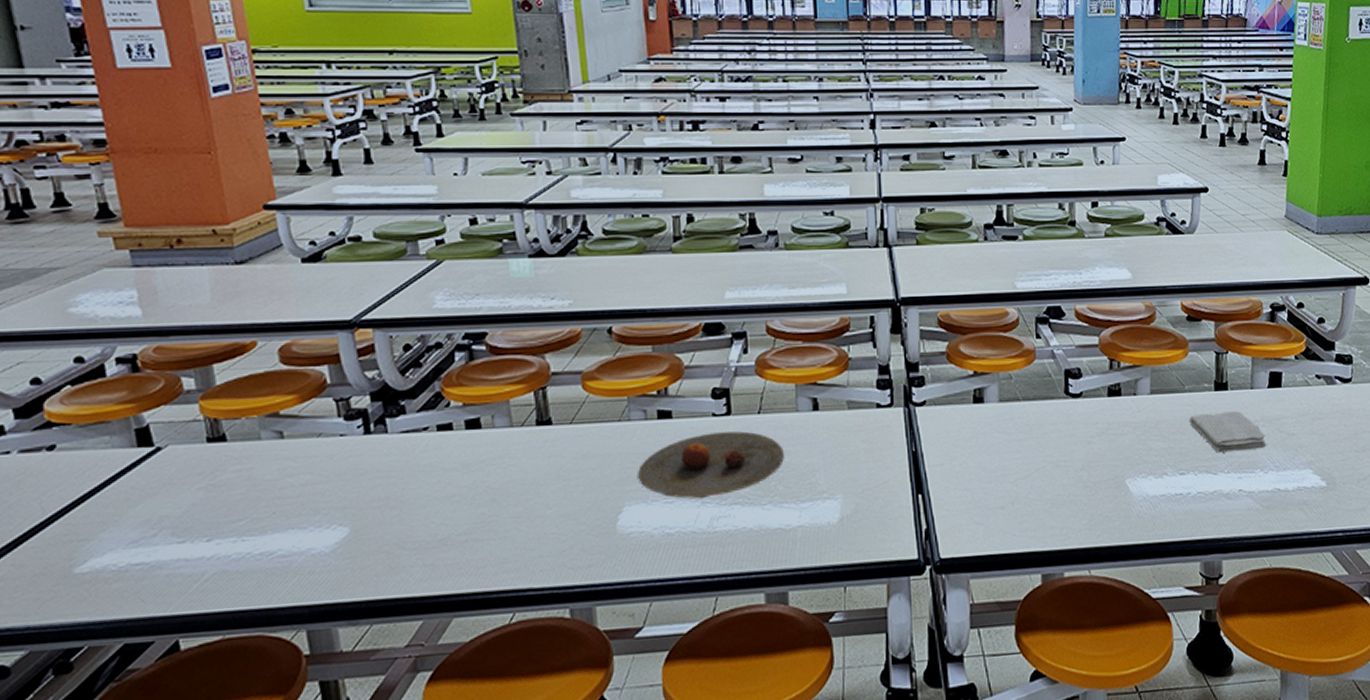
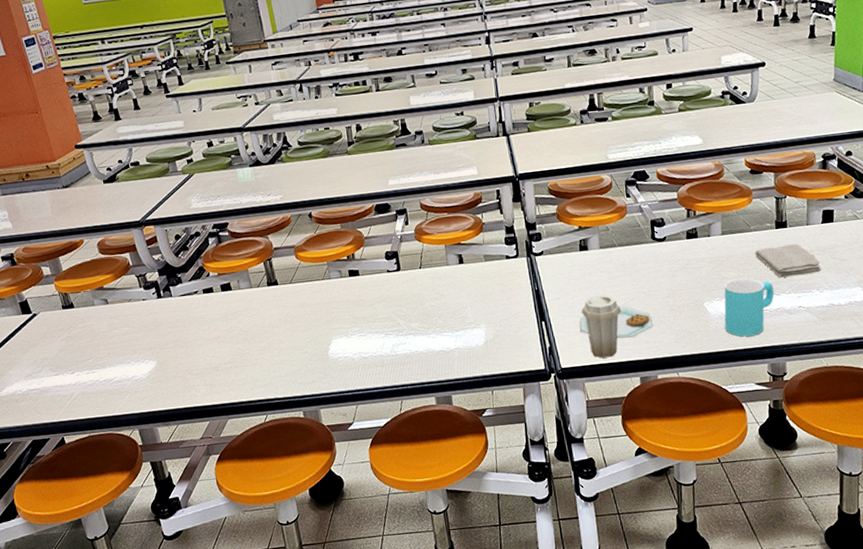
plate: present [638,431,784,499] -> none [339,282,441,332]
plate: none [967,463,1061,547] -> present [579,295,653,358]
cup: none [1149,450,1211,526] -> present [724,278,775,337]

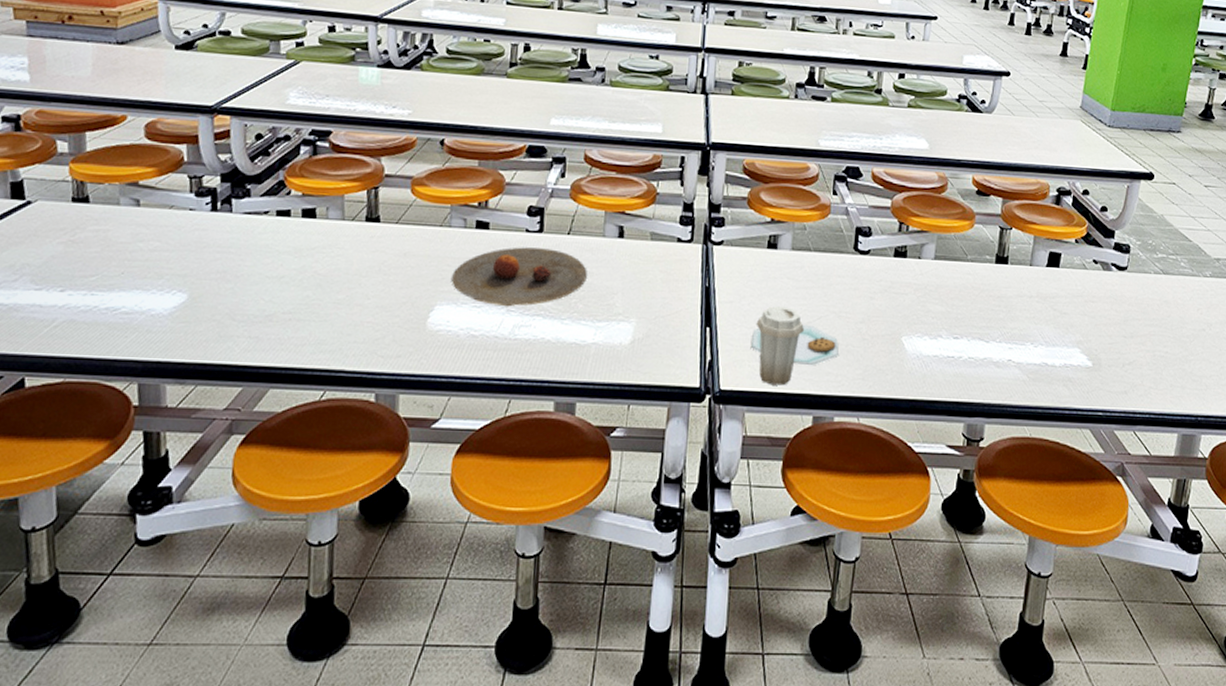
plate: none [339,282,441,332] -> present [452,247,587,307]
cup: present [724,278,775,337] -> none [921,314,984,387]
washcloth: present [754,244,822,278] -> none [967,284,1039,323]

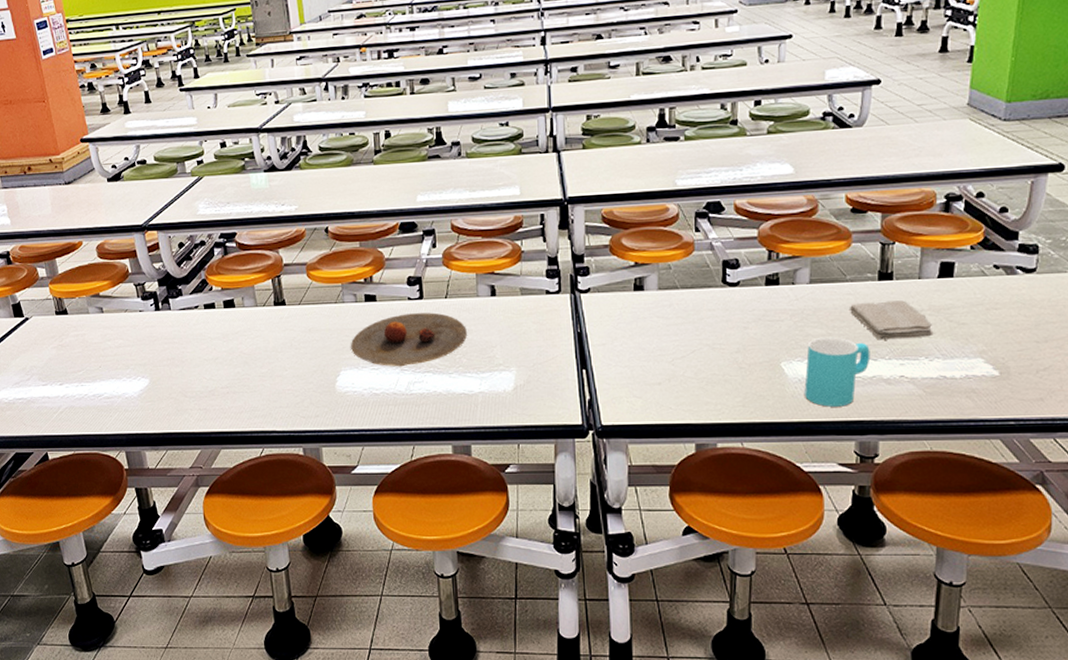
plate: present [750,306,839,386] -> none [627,344,716,418]
cup: none [921,314,984,387] -> present [804,336,870,407]
washcloth: none [967,284,1039,323] -> present [849,300,934,340]

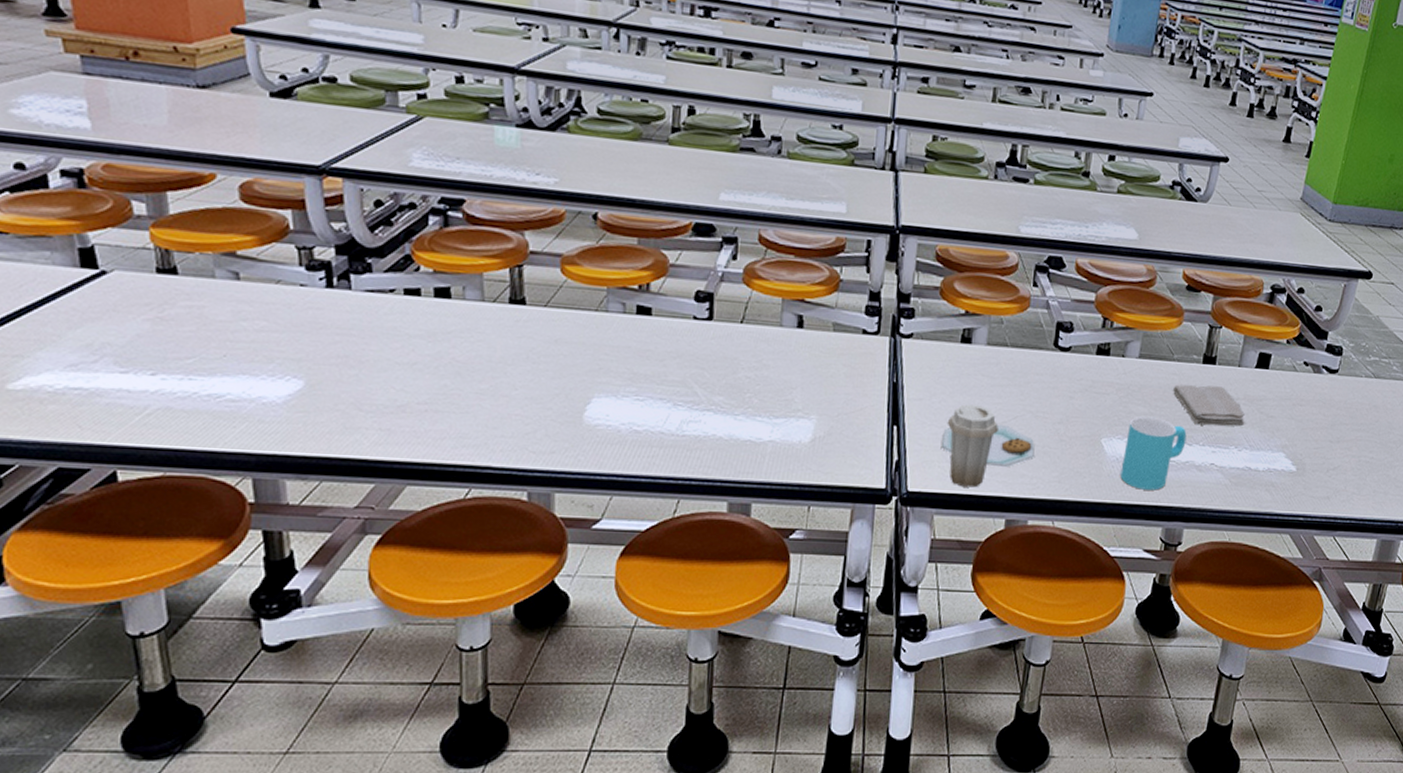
plate: present [351,312,467,367] -> none [610,335,763,401]
plate: none [627,344,716,418] -> present [940,404,1035,488]

